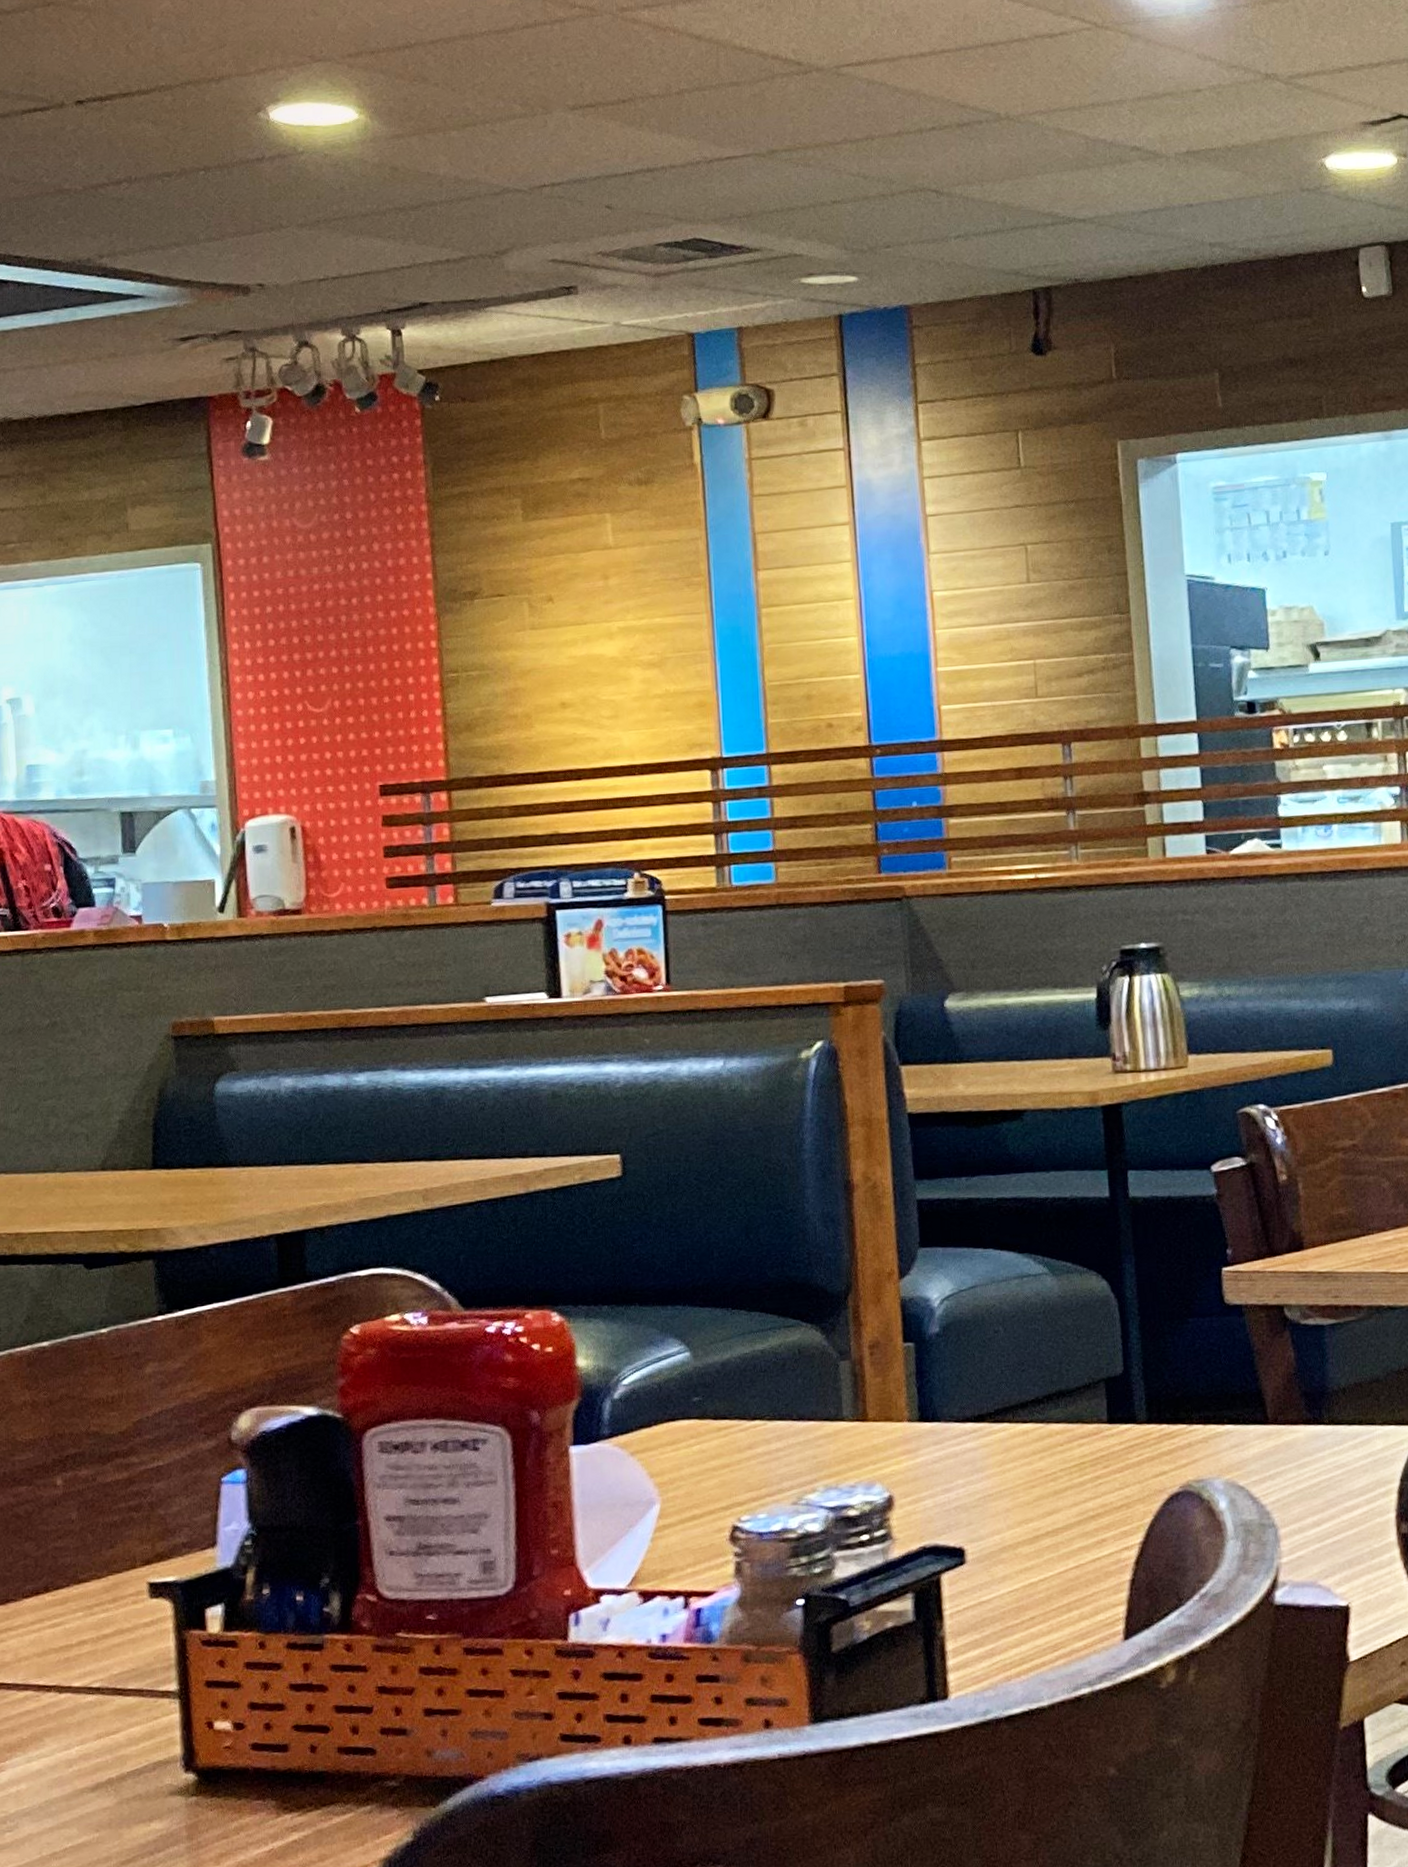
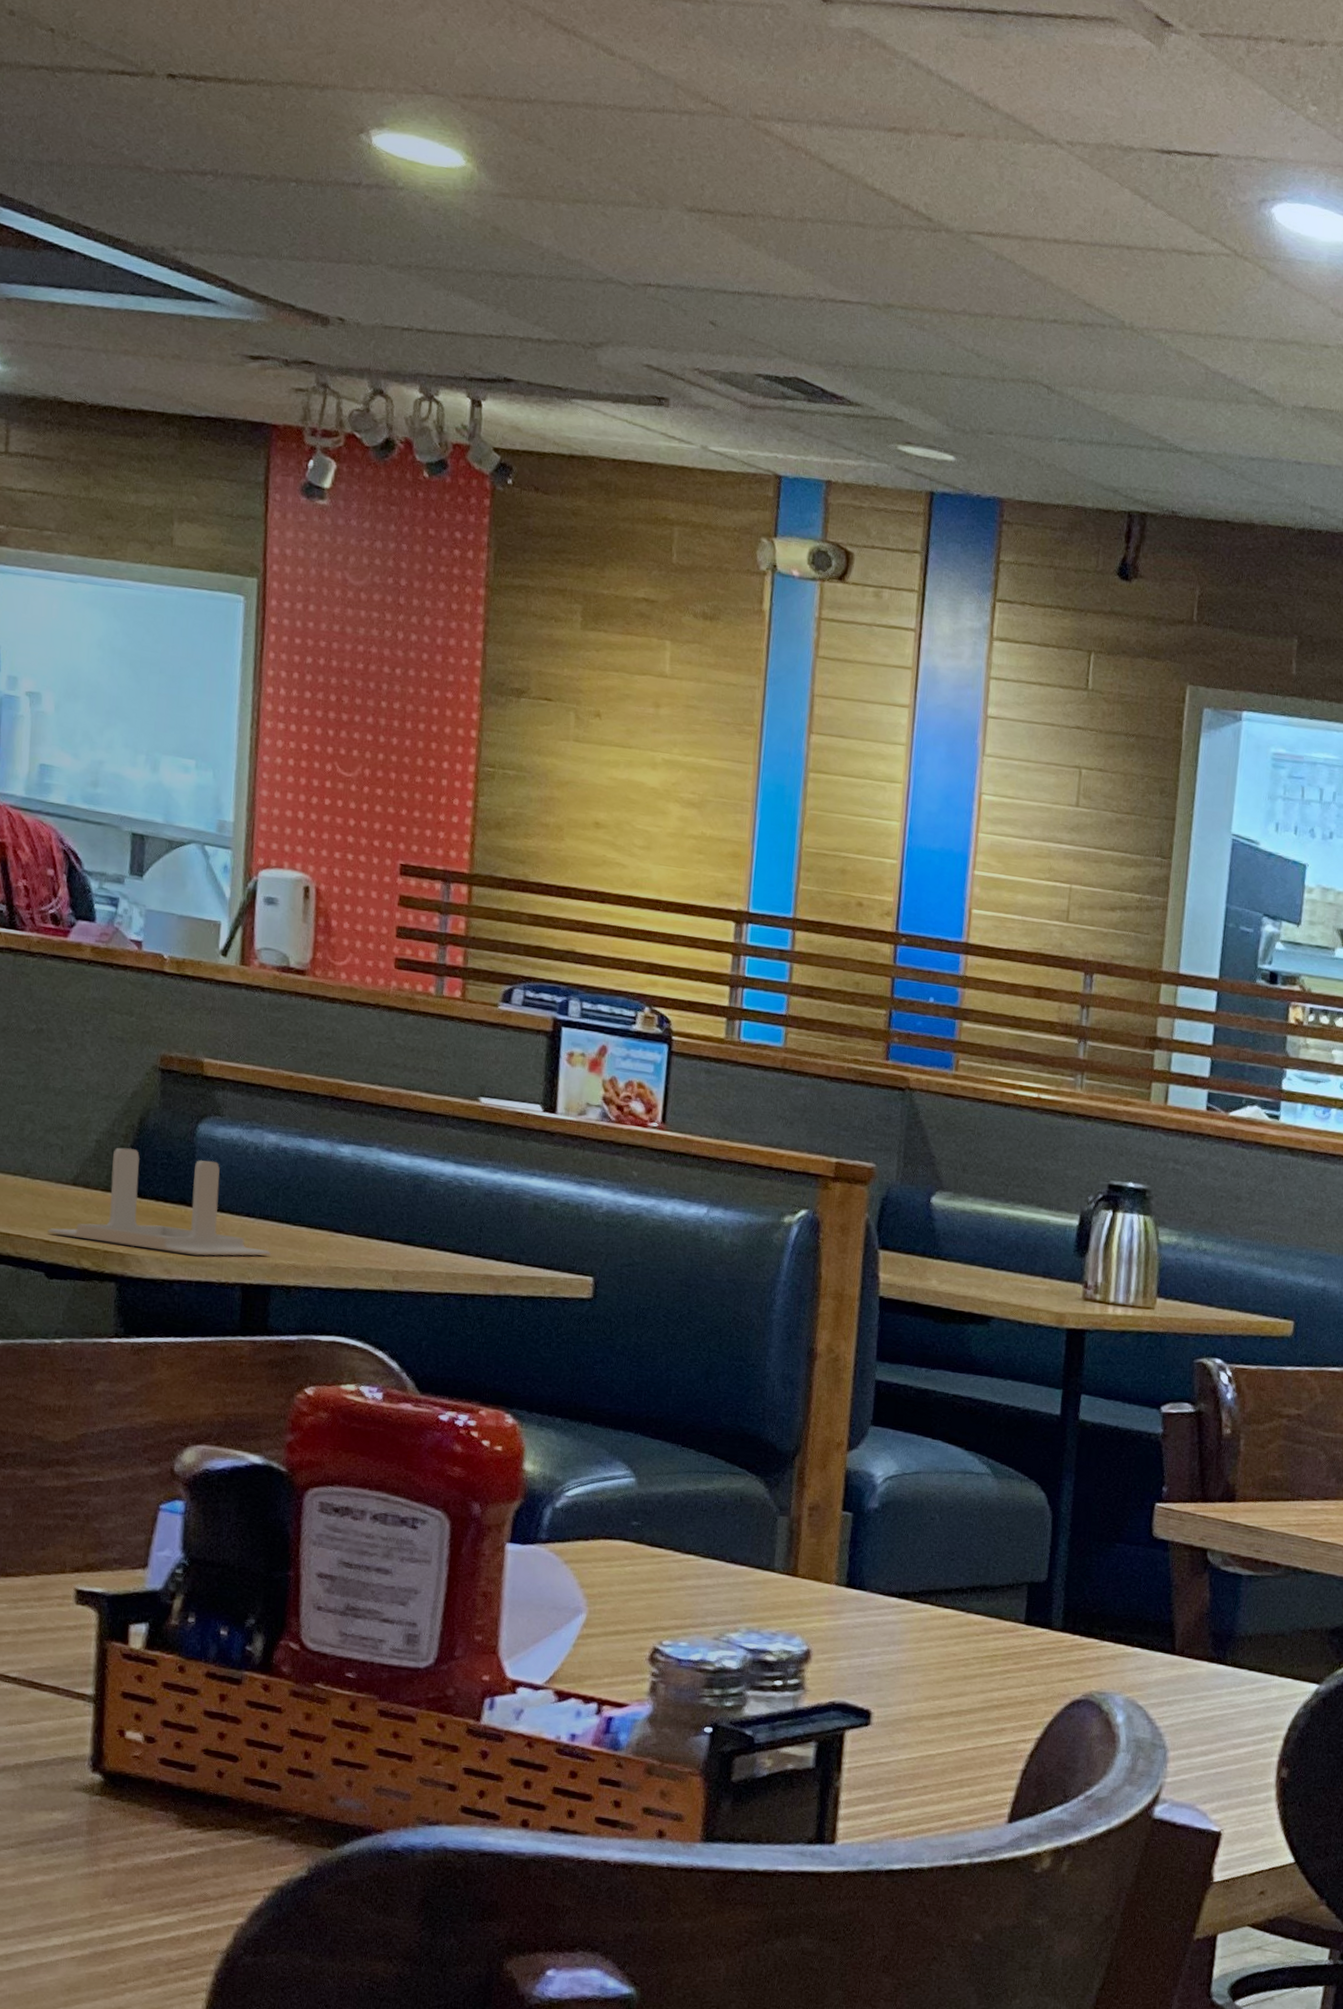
napkin holder: none [82,1117,301,1224] -> present [48,1147,271,1256]

